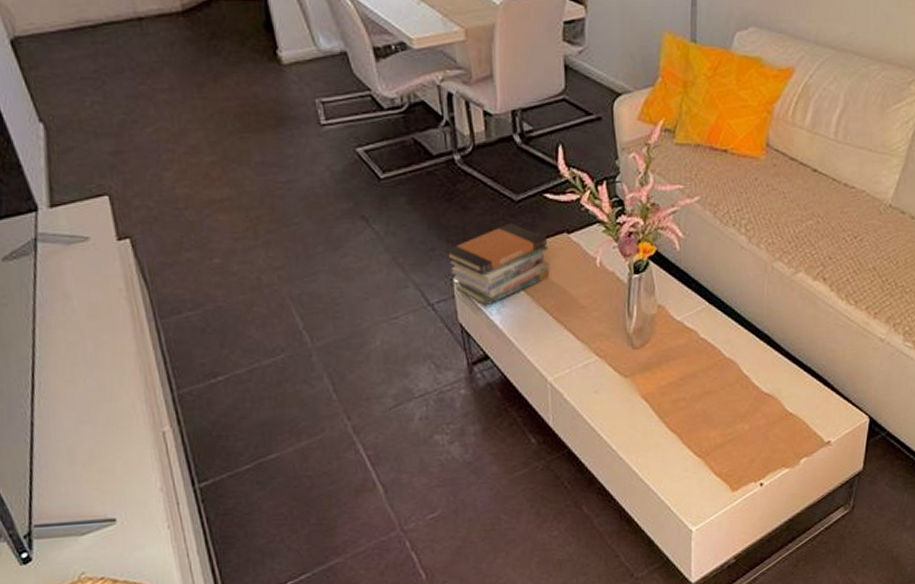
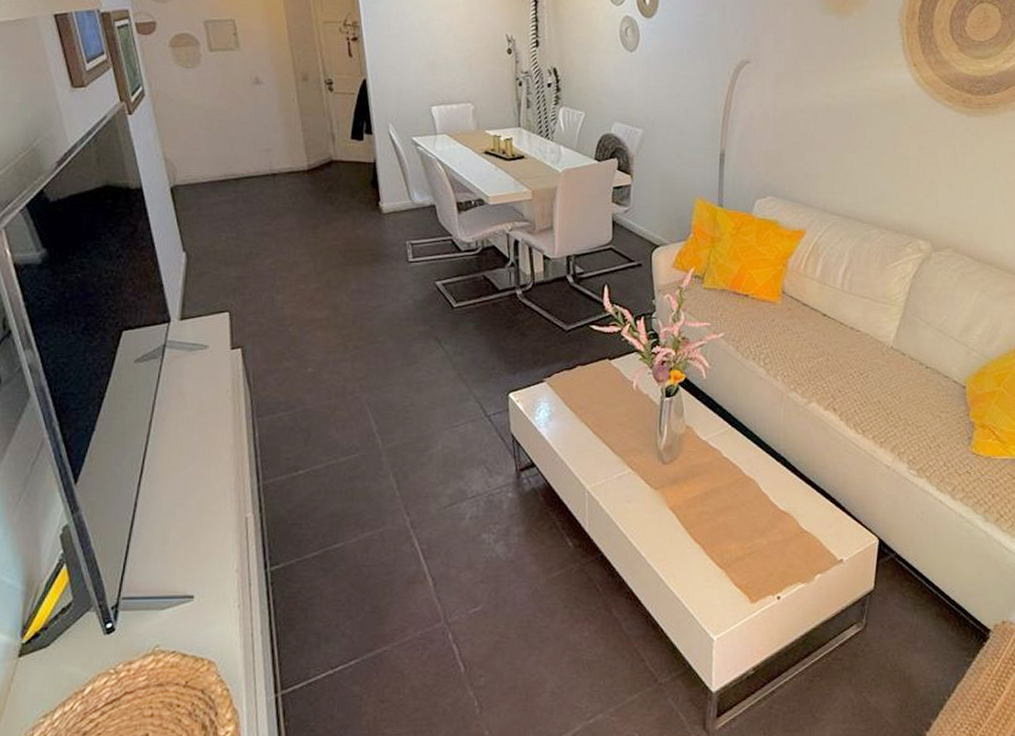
book stack: present [444,223,550,306] -> none [503,349,592,420]

